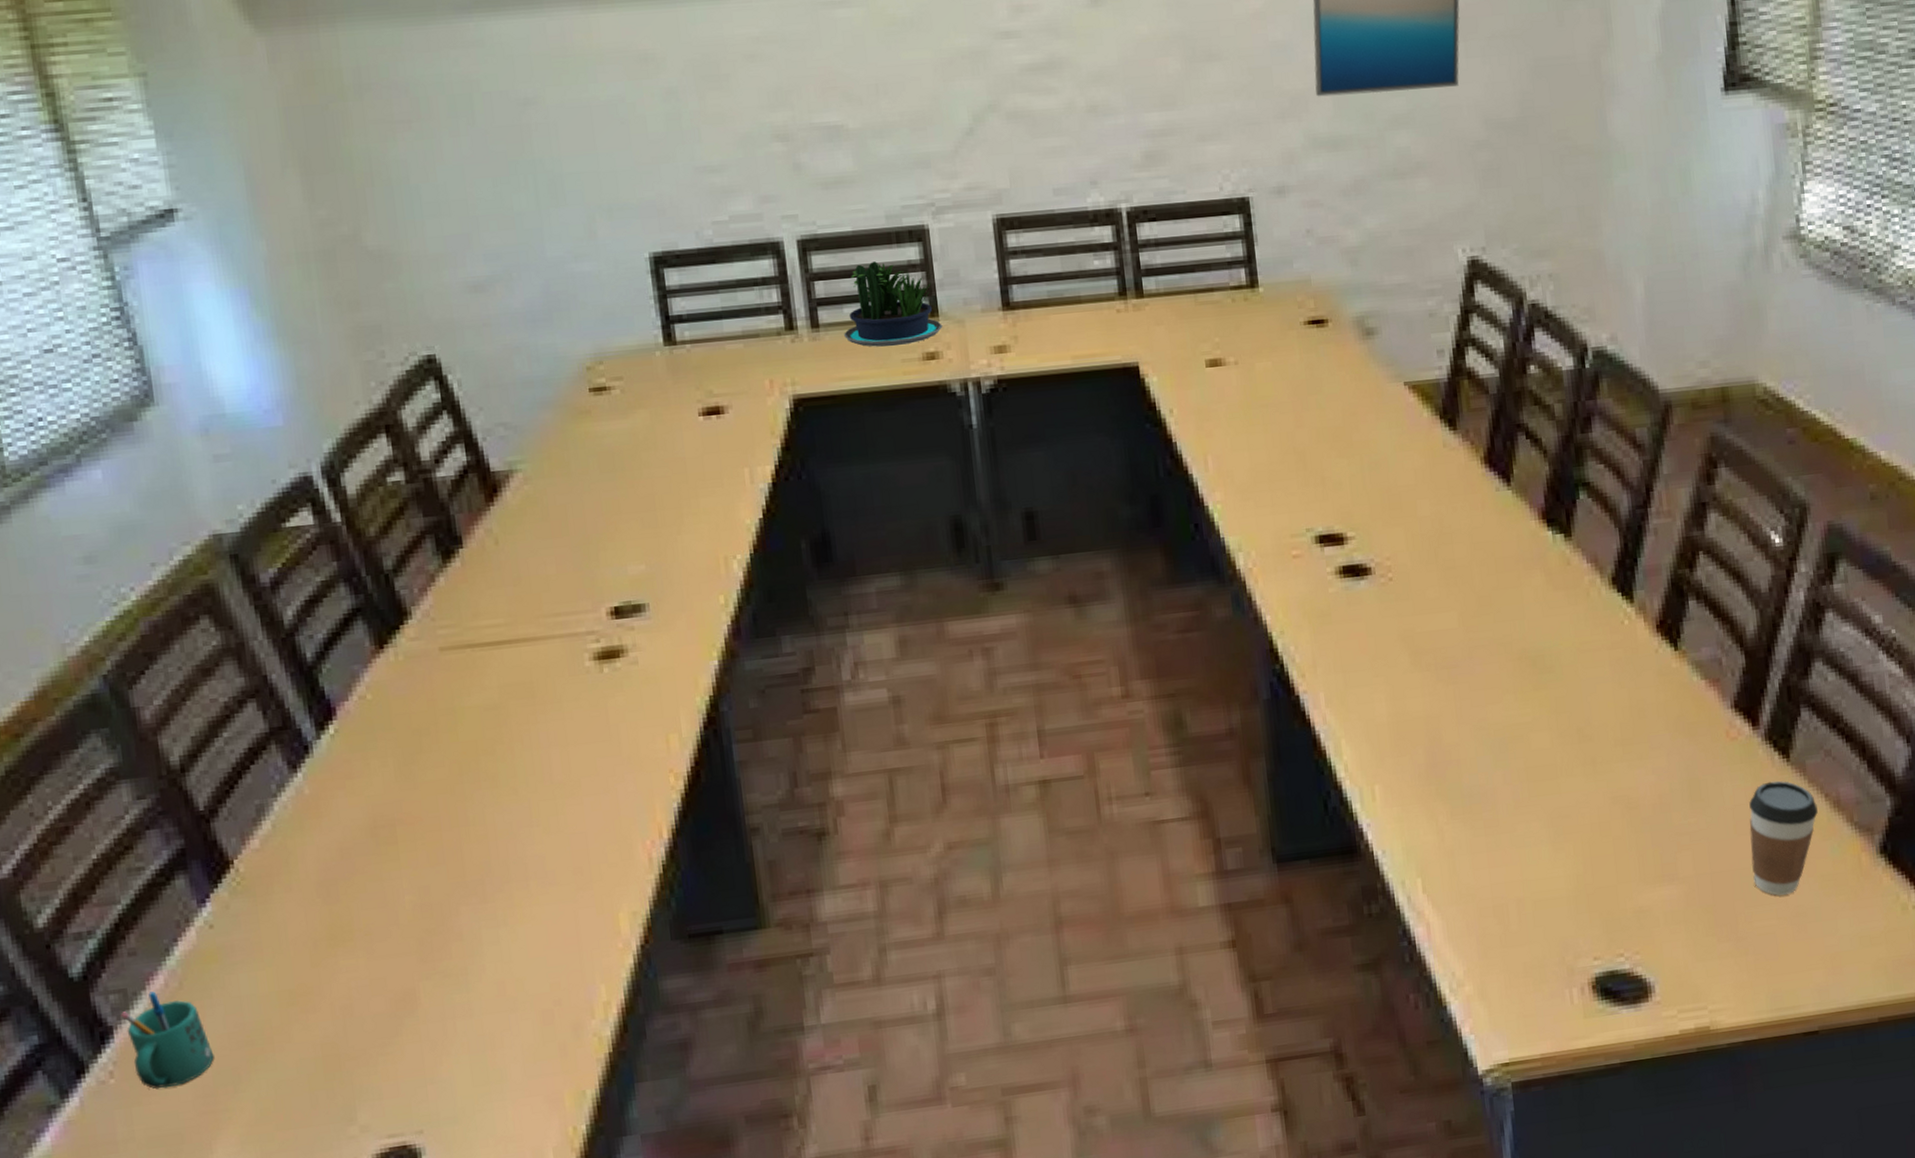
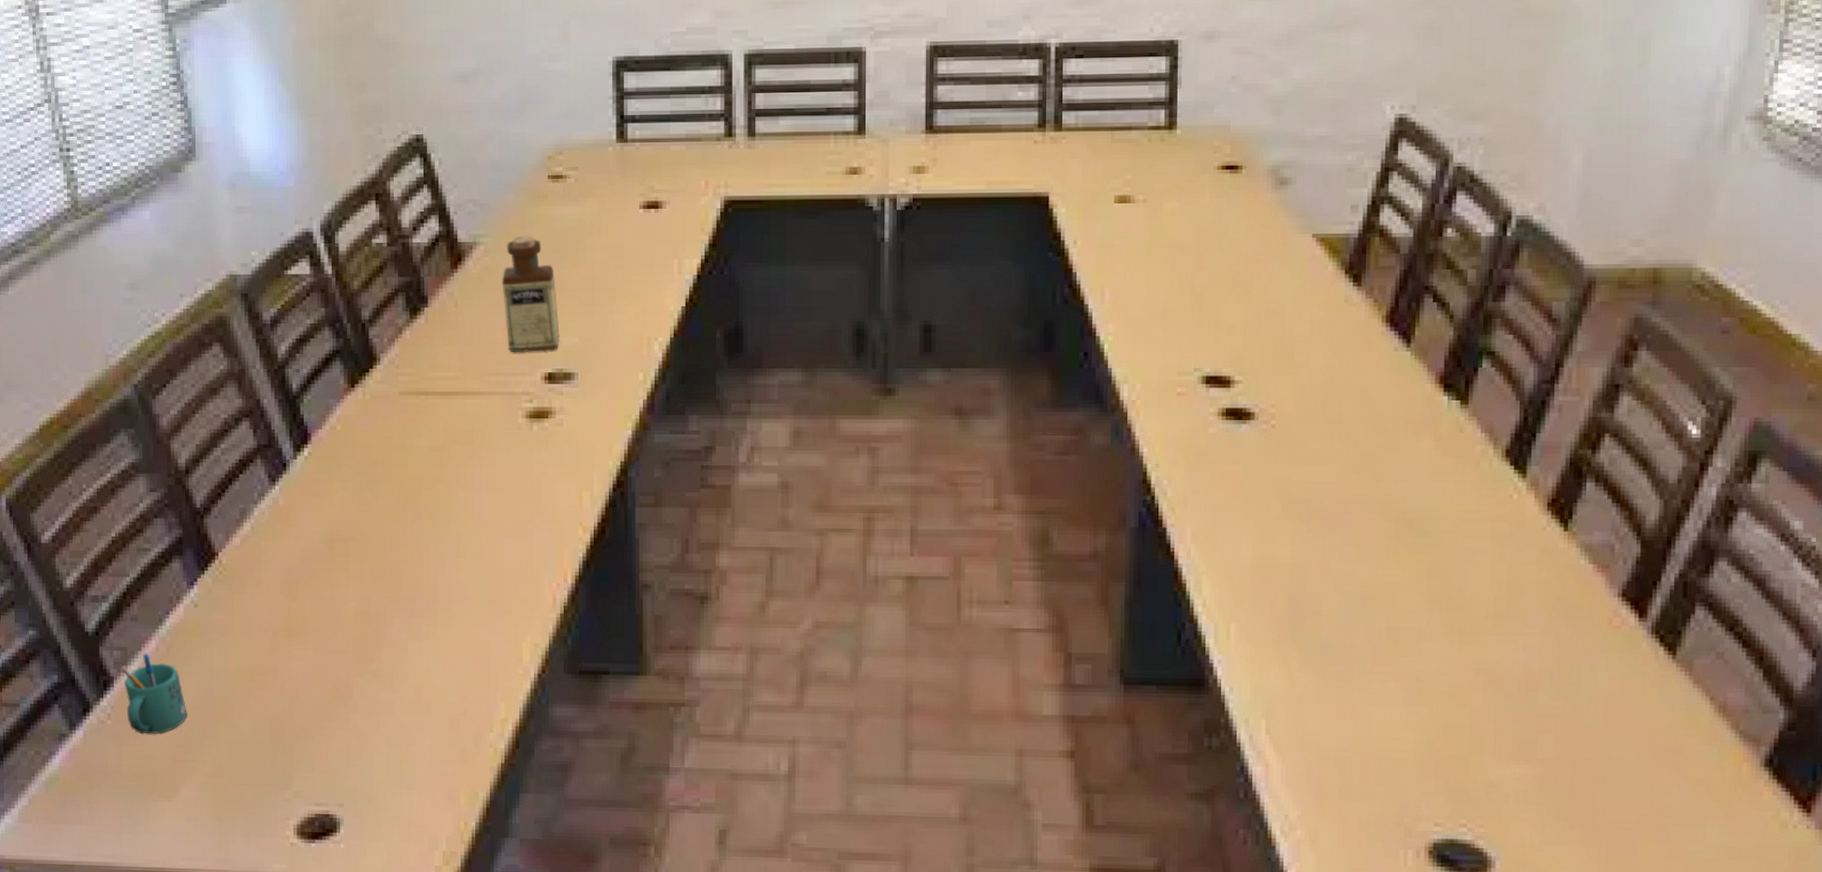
bottle: none [547,456,624,590] -> present [501,235,560,353]
potted plant: present [844,261,943,347] -> none [777,79,868,159]
coffee cup: present [1749,780,1818,896] -> none [1618,676,1700,792]

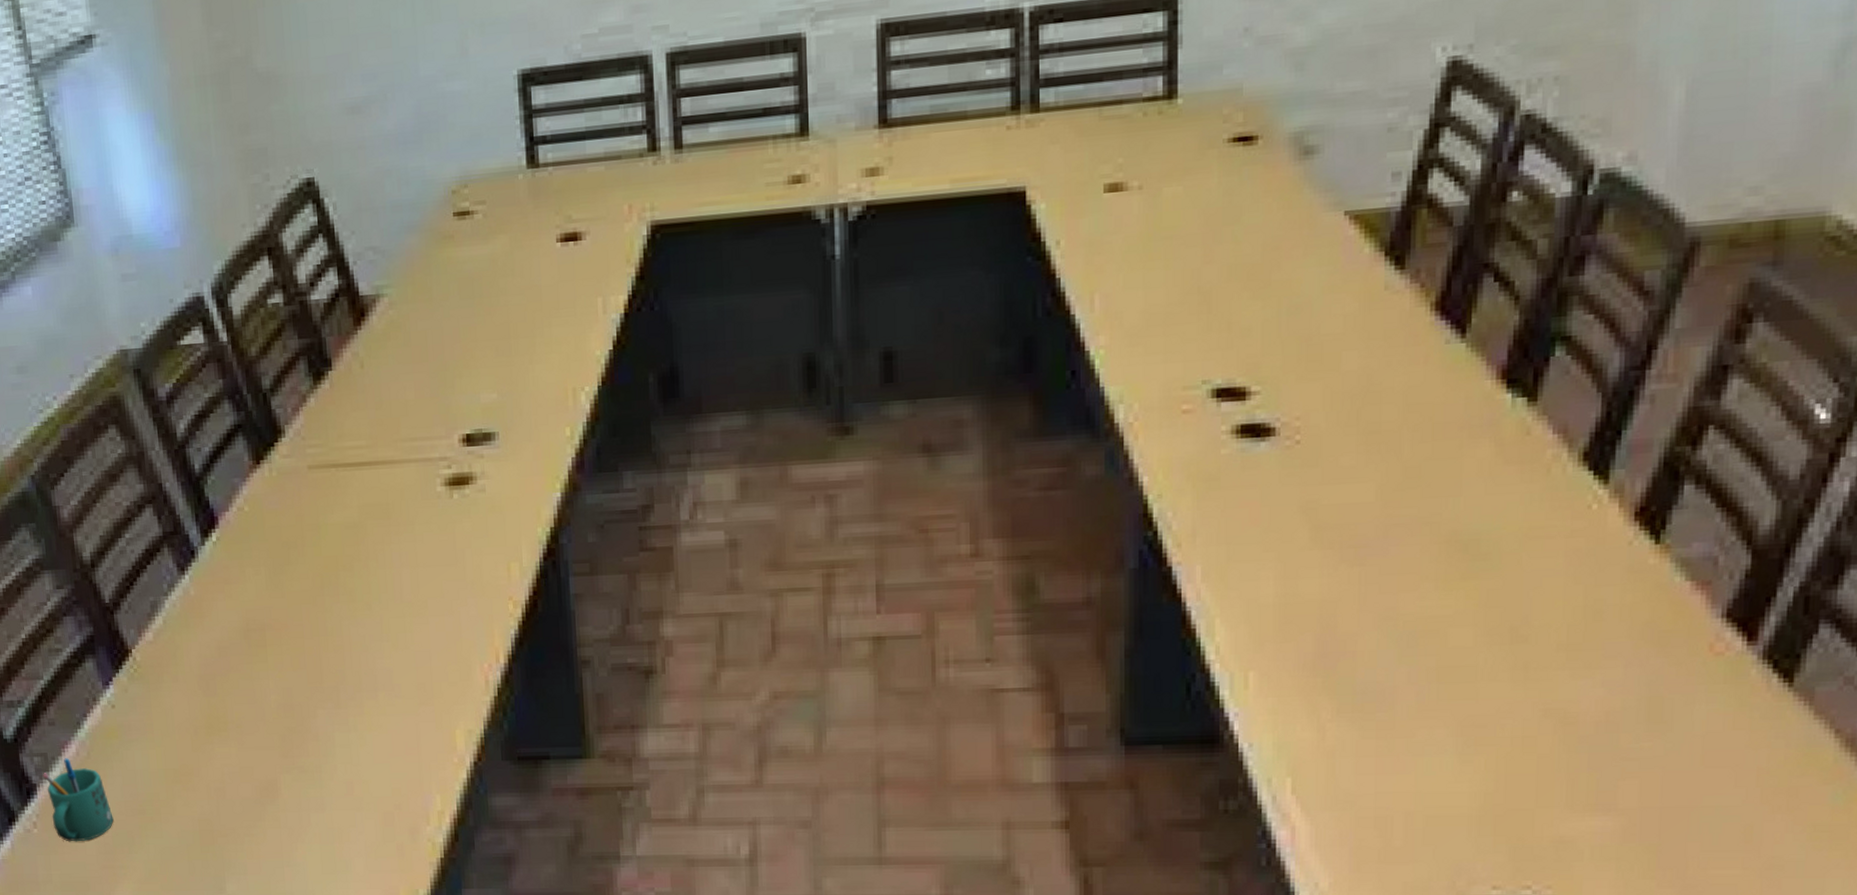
bottle: present [501,235,560,353] -> none [409,282,477,415]

